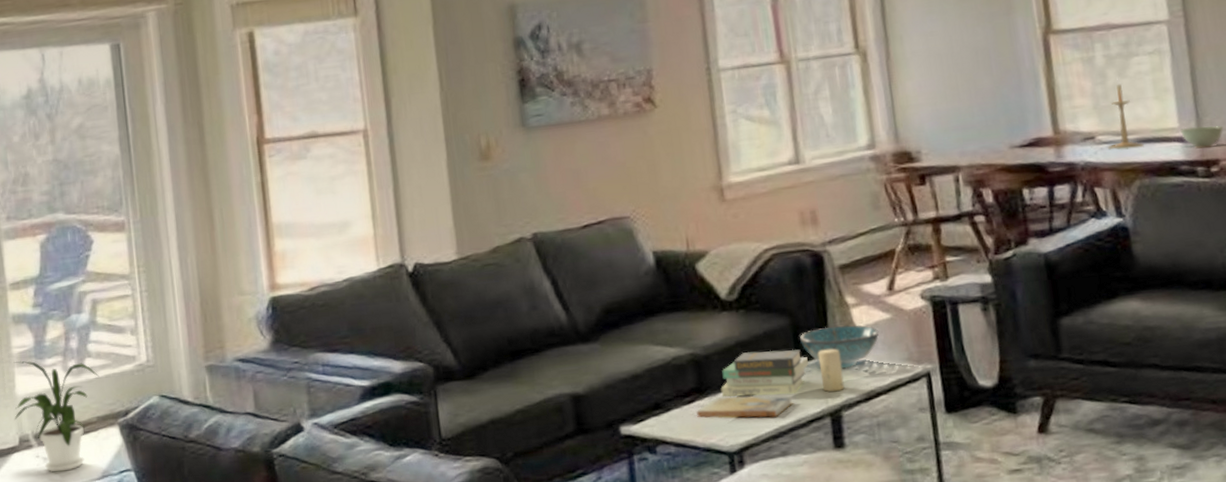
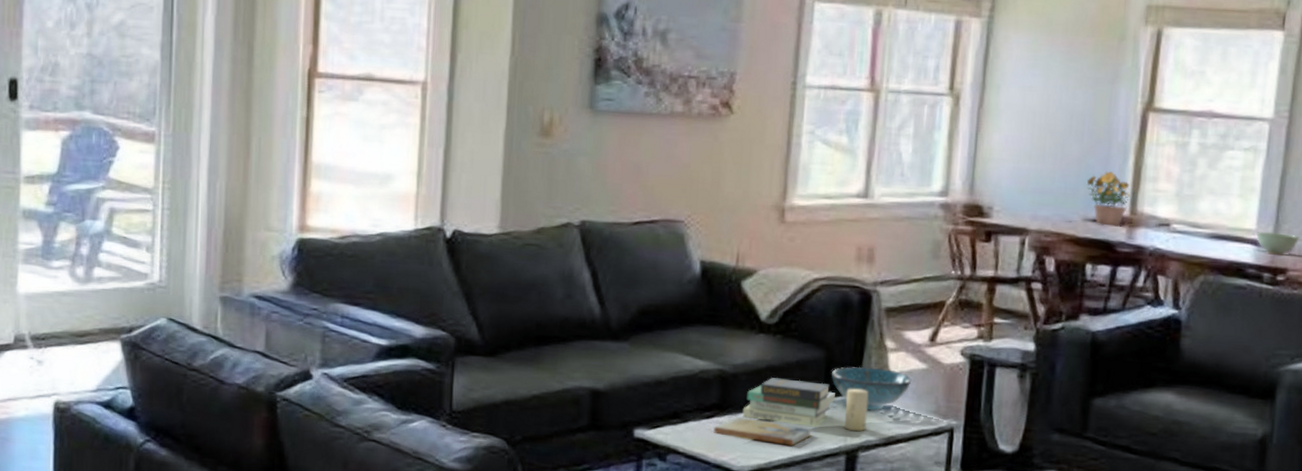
house plant: present [13,360,100,473] -> none [12,258,107,378]
flowerpot: none [1005,97,1051,150] -> present [1087,171,1131,227]
candlestick: present [1107,76,1144,150] -> none [1180,167,1217,244]

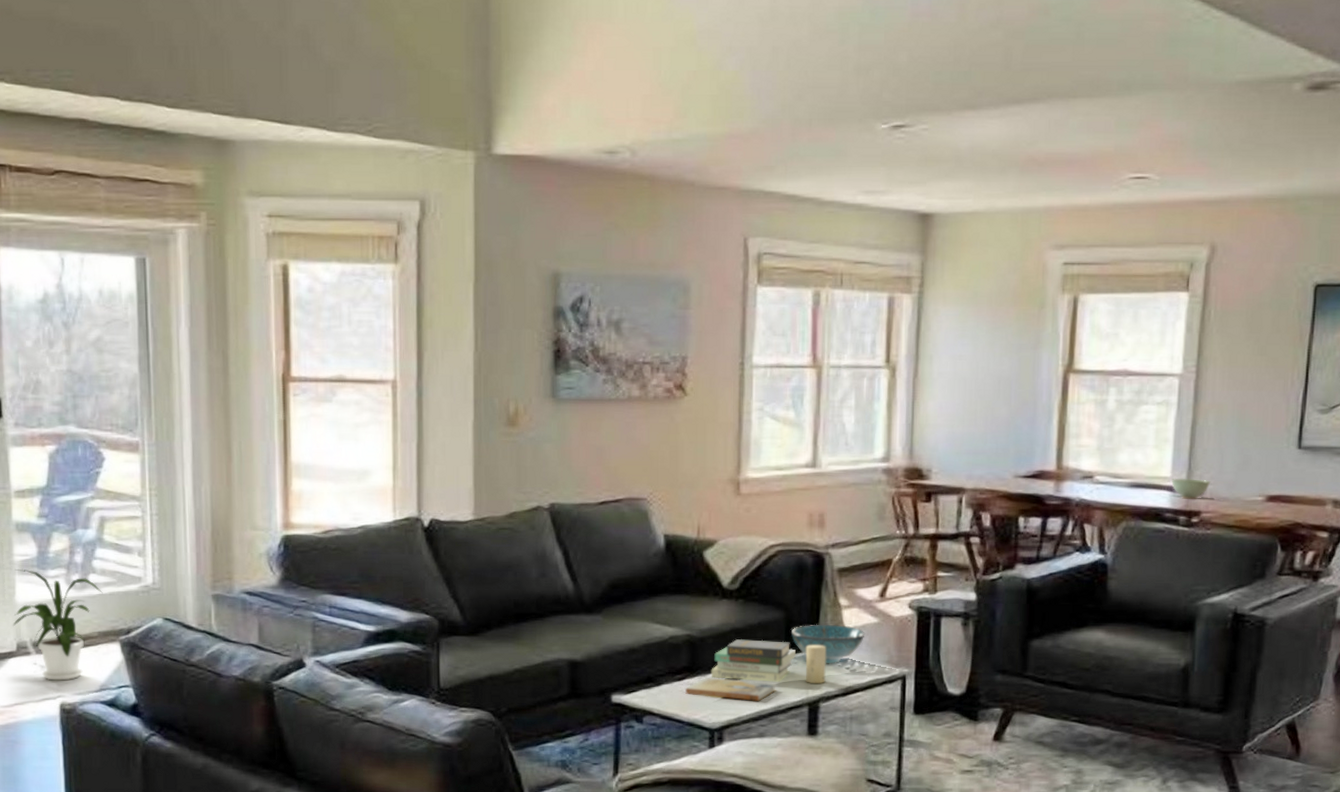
house plant: none [12,258,107,378] -> present [13,569,103,681]
flowerpot: present [1087,171,1131,227] -> none [1016,430,1057,481]

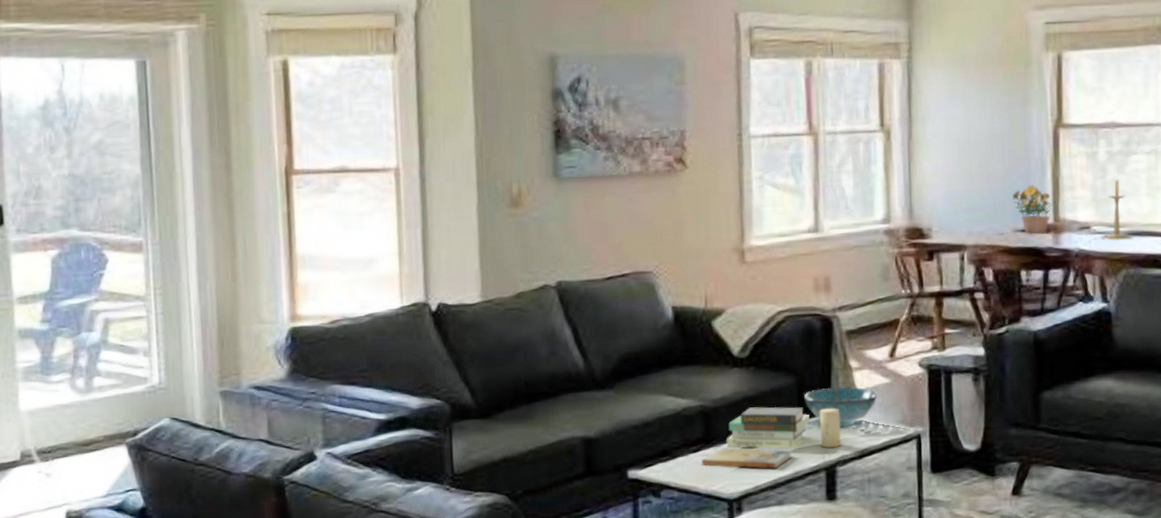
house plant: present [13,569,103,681] -> none [16,376,109,488]
flowerpot: none [1016,430,1057,481] -> present [1013,185,1053,235]
candlestick: none [1102,422,1136,492] -> present [1100,172,1133,241]

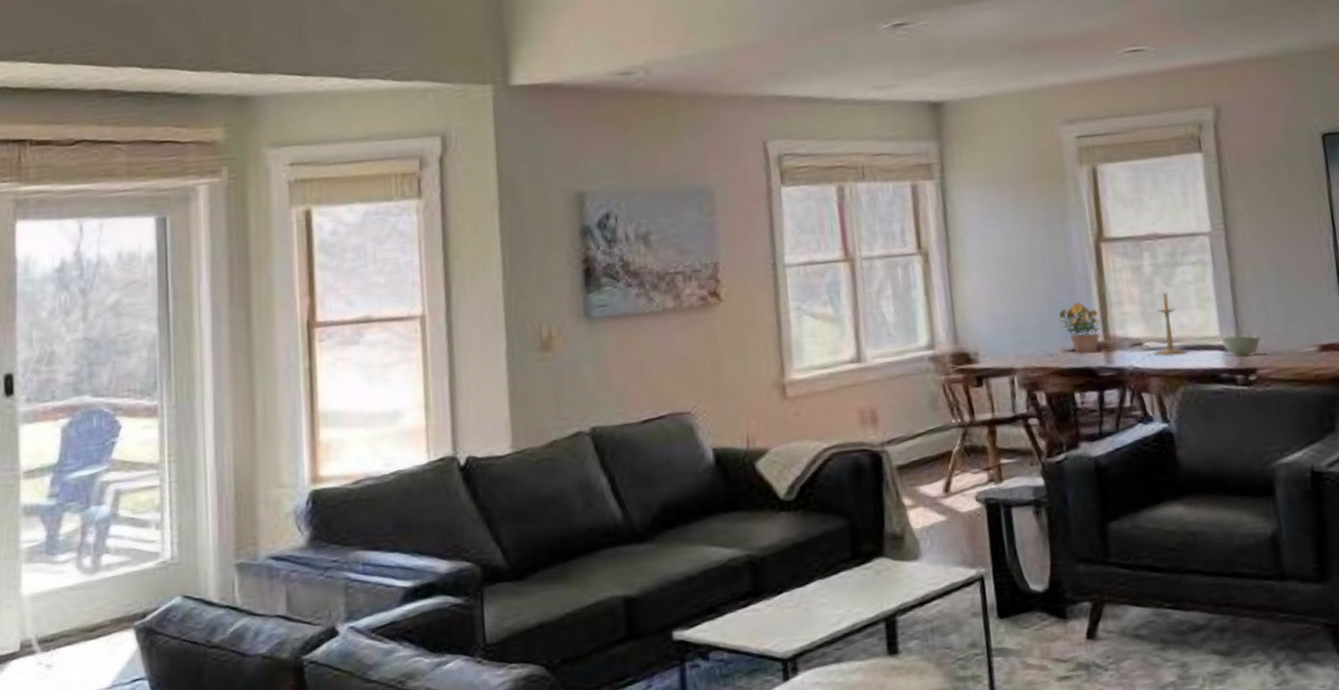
book: present [700,447,792,469] -> none [750,599,848,623]
books: present [726,406,810,448] -> none [776,551,865,601]
decorative bowl: present [803,387,878,427] -> none [856,527,935,572]
candle: present [819,408,841,448] -> none [874,551,900,596]

